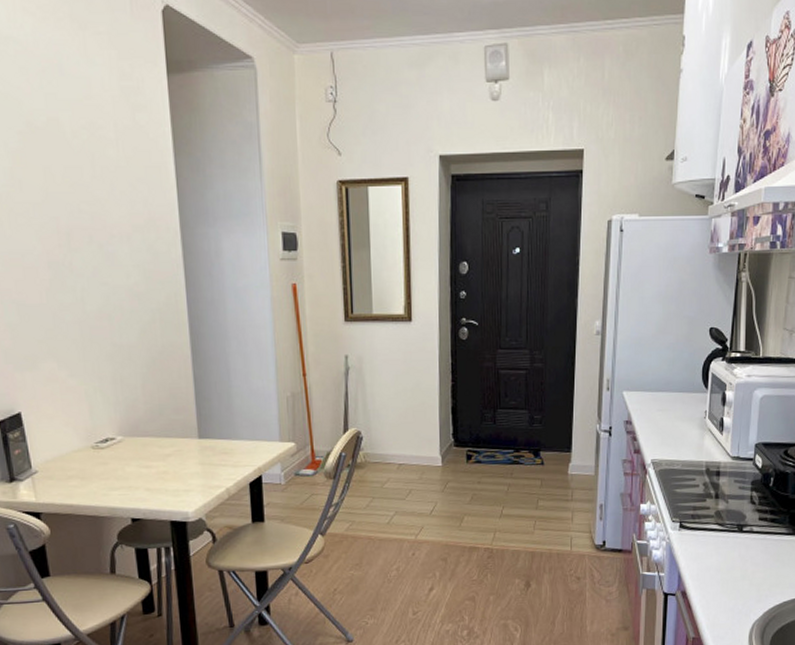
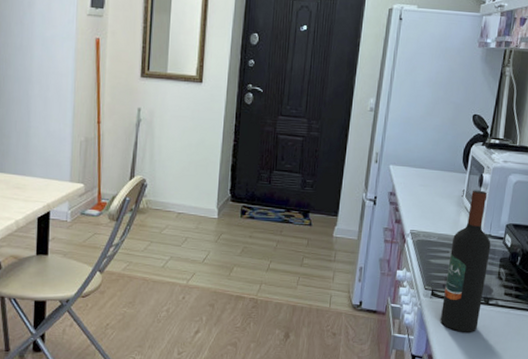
wine bottle: none [691,409,740,564] -> present [440,190,491,332]

